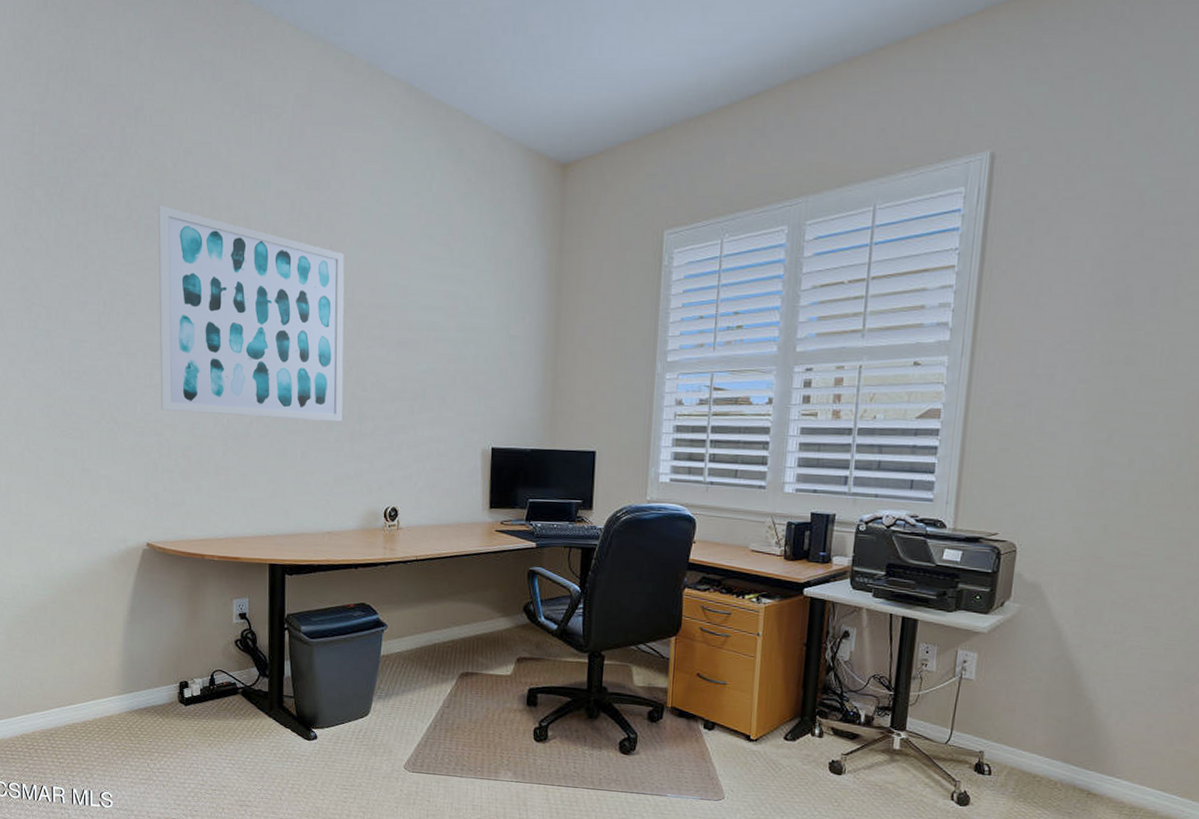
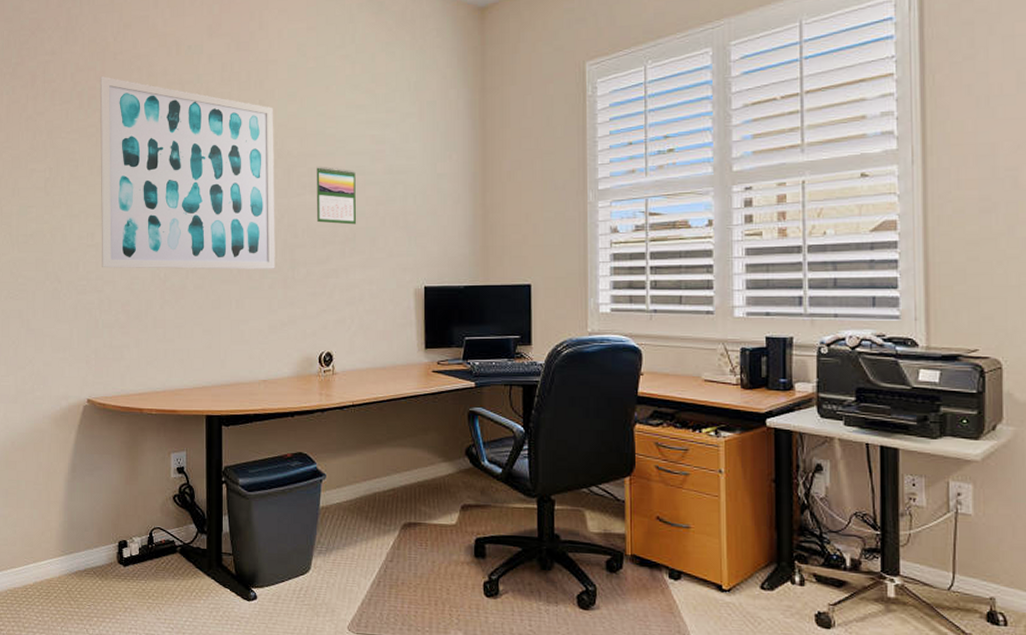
calendar: none [386,318,428,381] -> present [316,166,357,225]

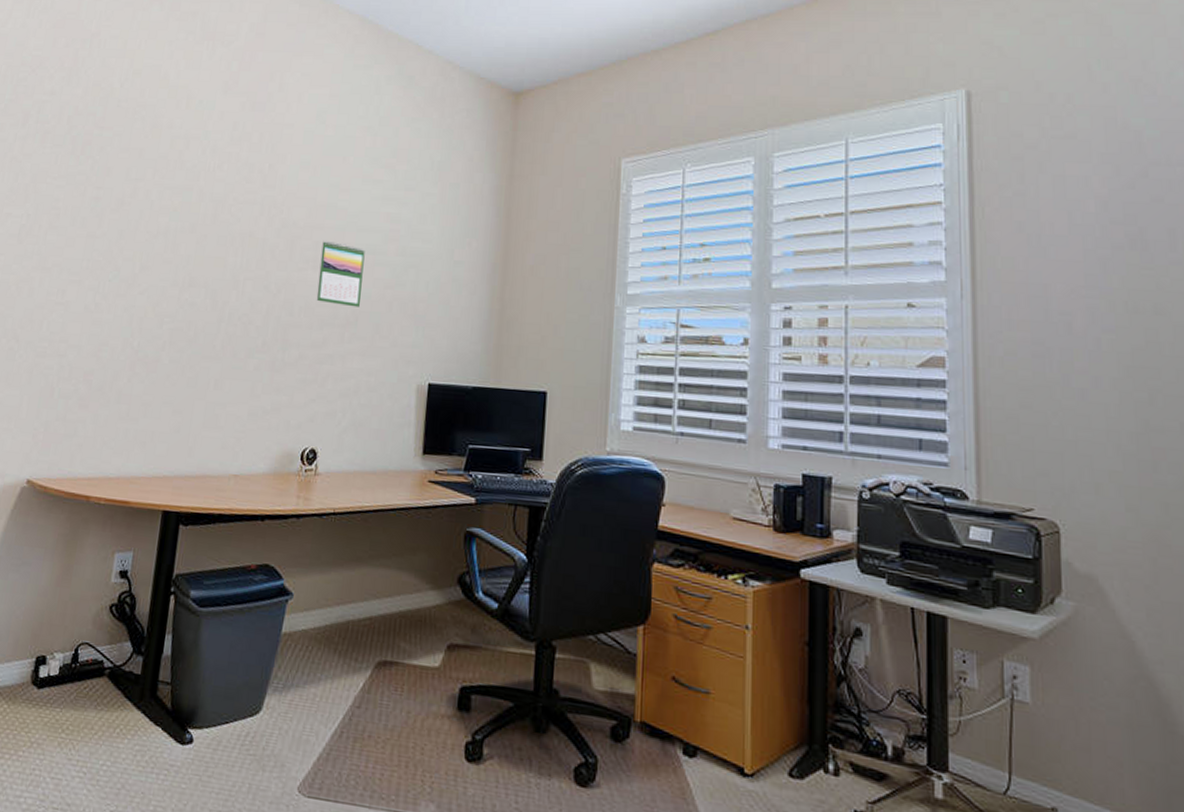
wall art: present [99,76,275,270] -> none [68,123,283,349]

